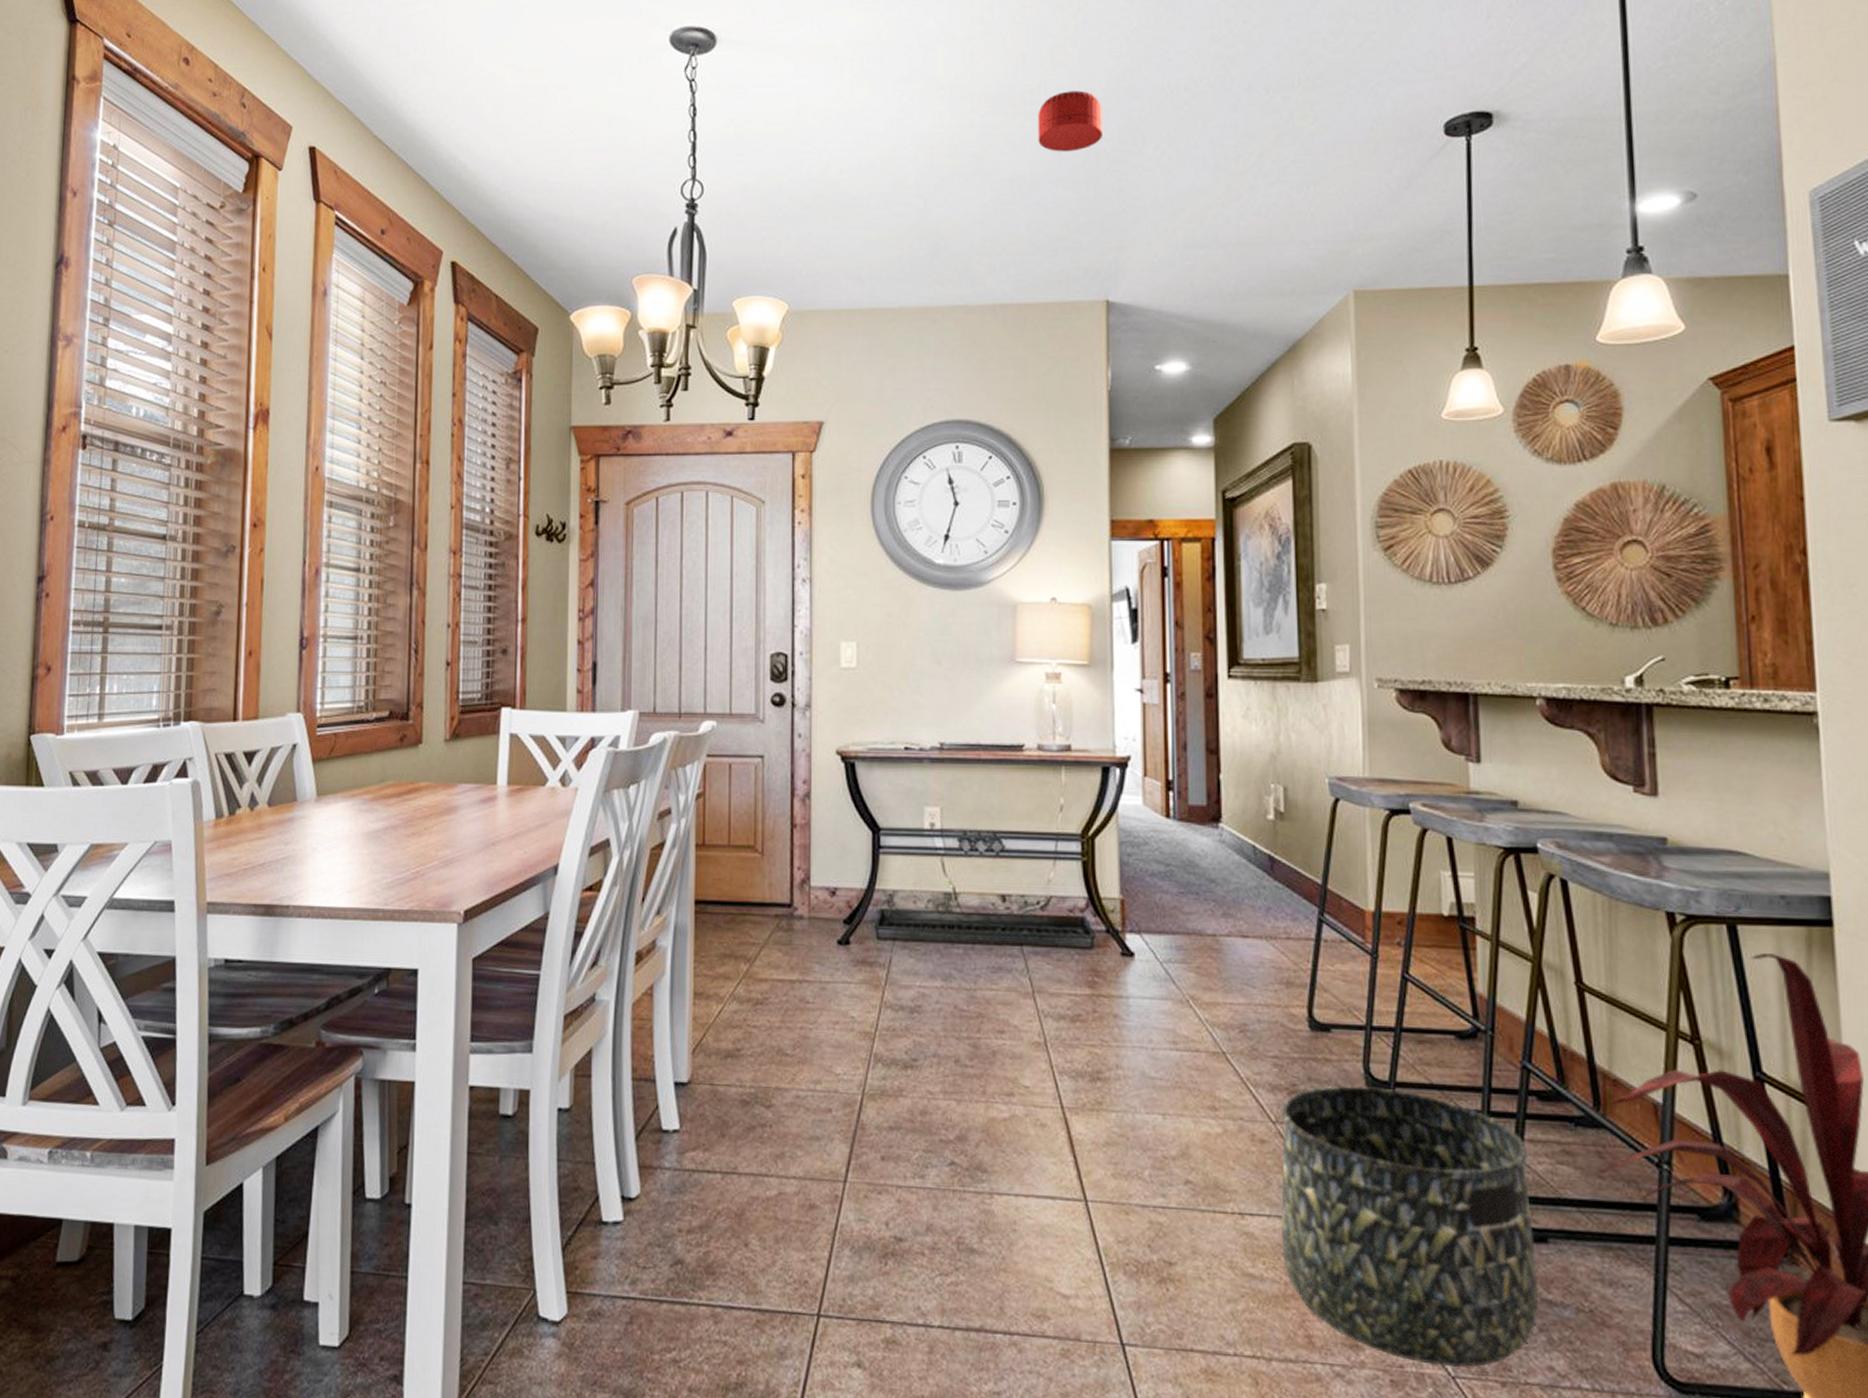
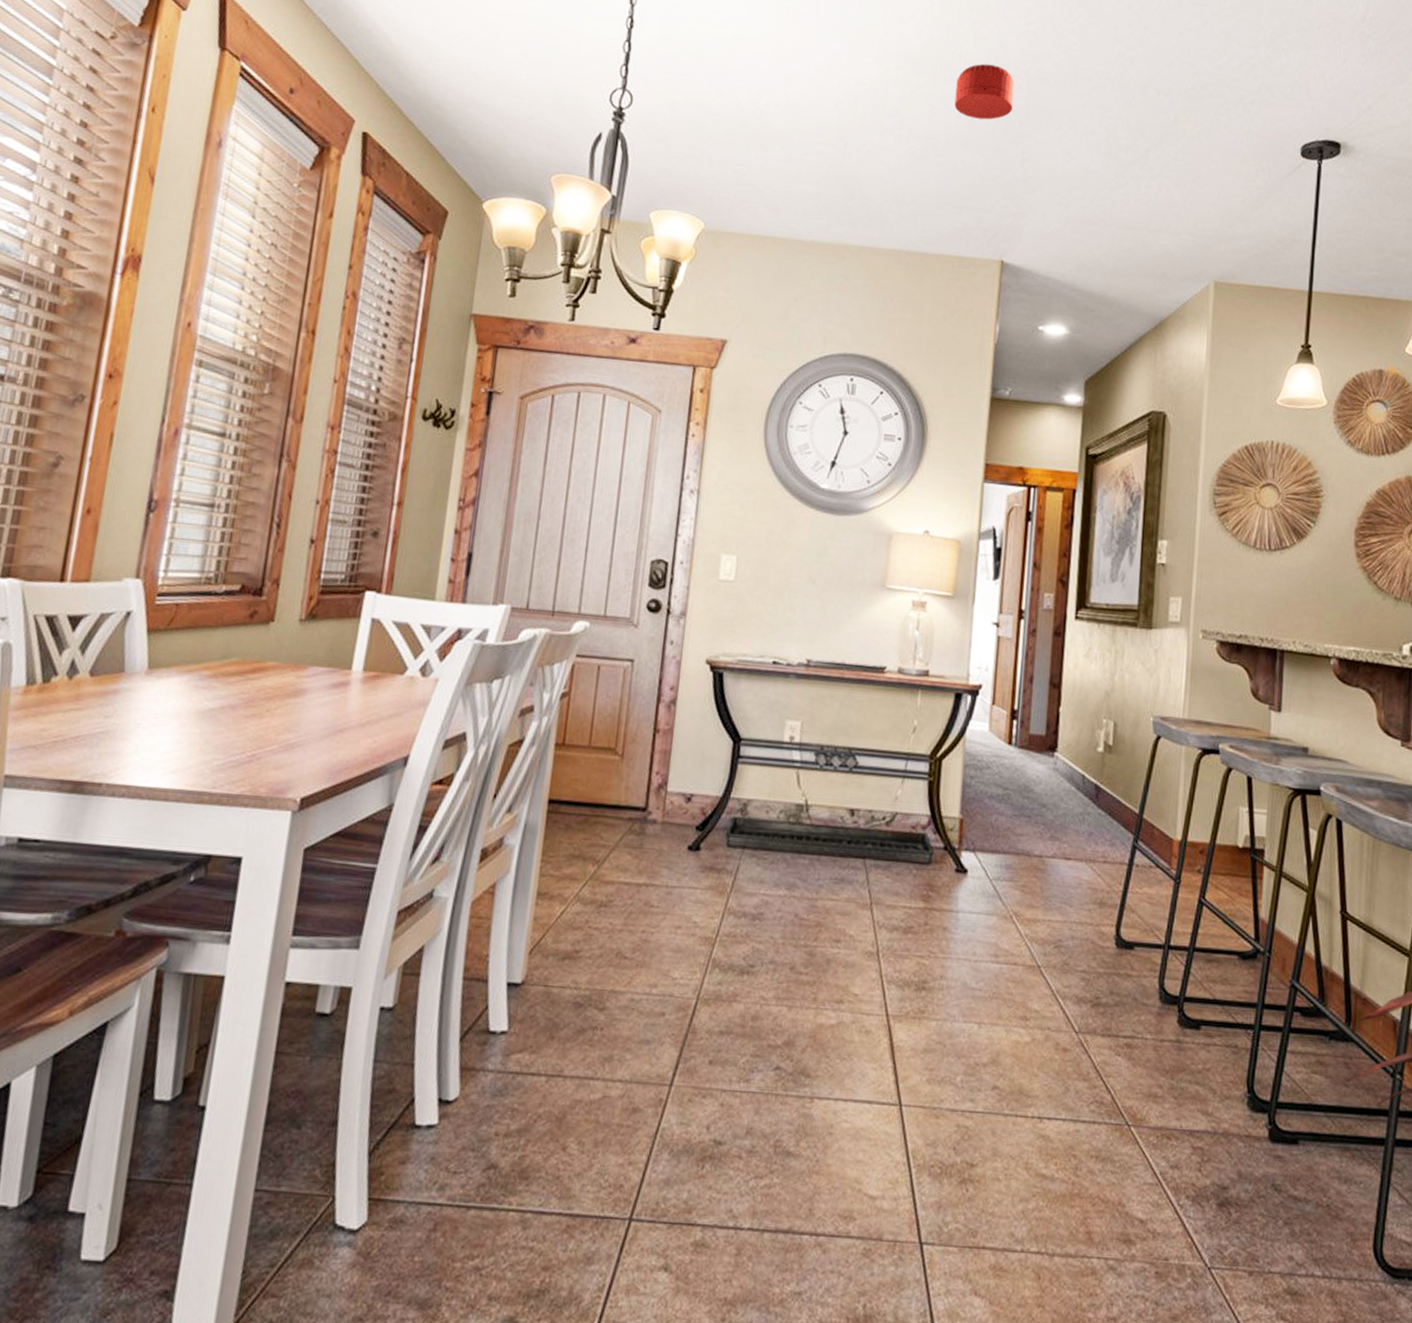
basket: present [1280,1085,1539,1368] -> none [1072,999,1289,1260]

